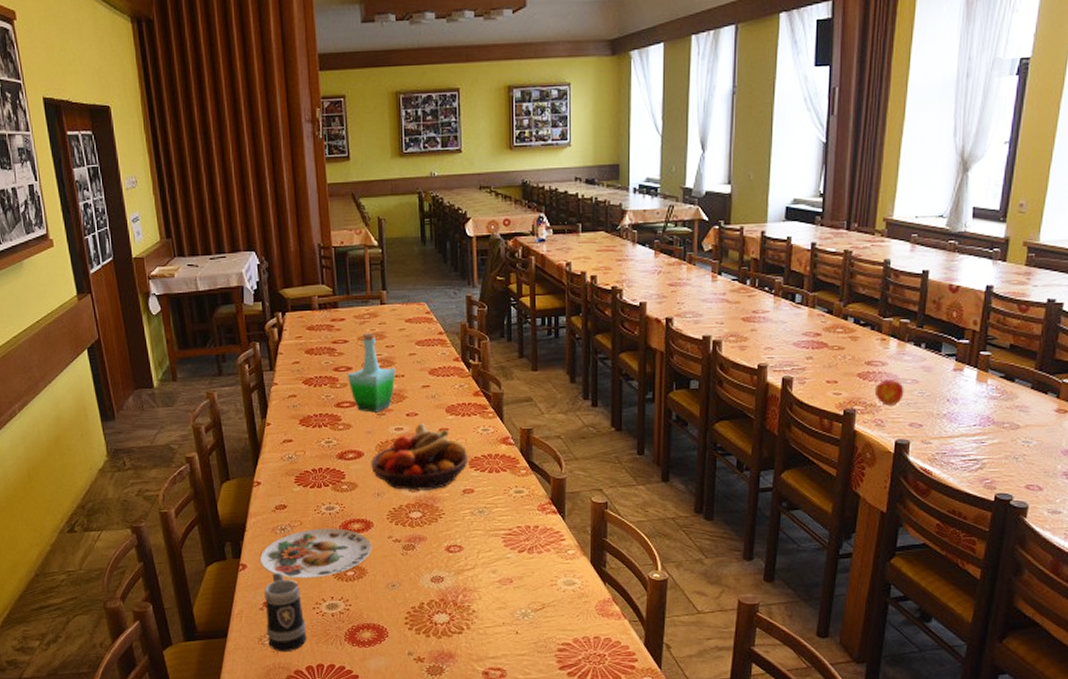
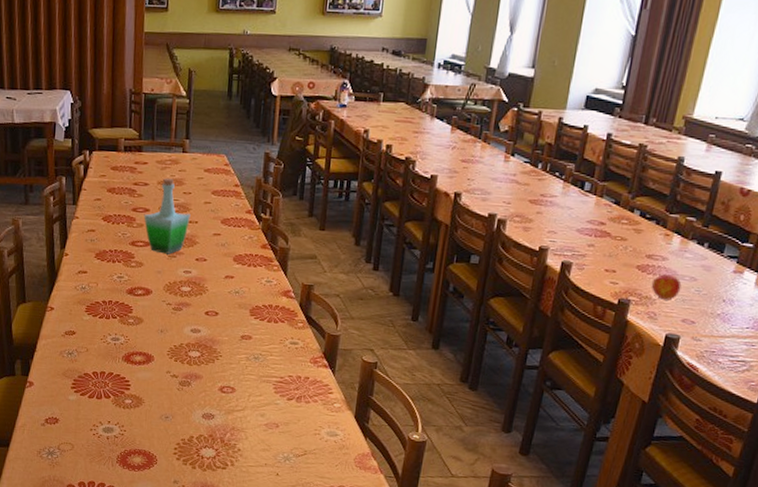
plate: present [260,528,372,578] -> none [47,356,151,402]
mug: present [265,572,306,652] -> none [45,392,82,467]
fruit bowl: present [371,422,469,490] -> none [158,267,250,333]

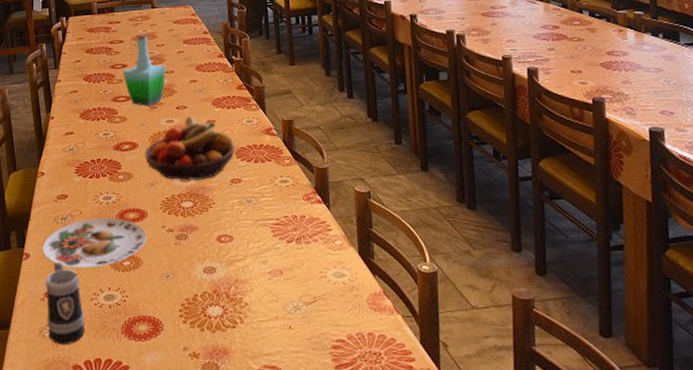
mug: none [45,392,82,467] -> present [46,261,85,345]
plate: none [47,356,151,402] -> present [43,218,147,268]
fruit bowl: none [158,267,250,333] -> present [145,114,235,180]
apple: present [651,274,682,301] -> none [619,69,650,94]

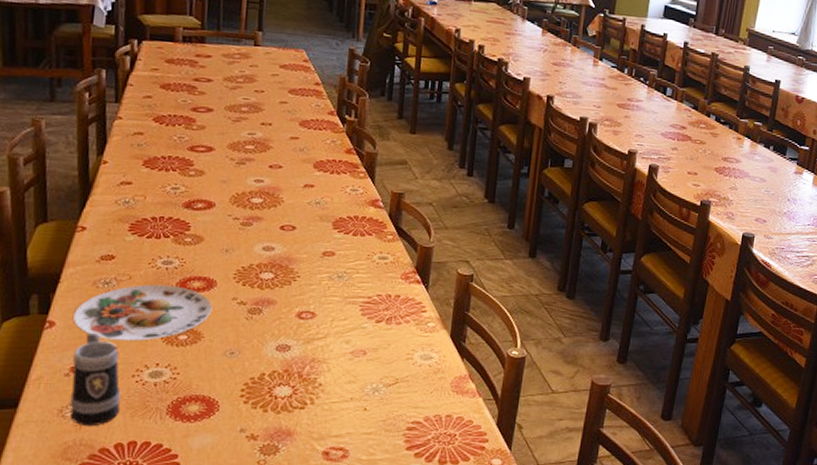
bottle: present [122,34,166,106] -> none [206,74,263,161]
fruit bowl: present [145,114,235,180] -> none [222,175,333,250]

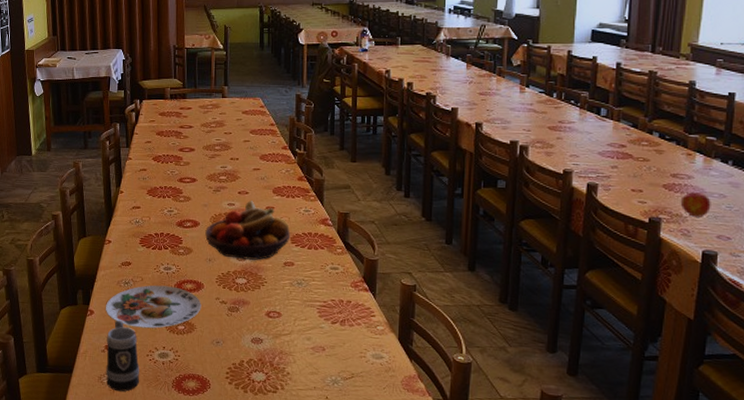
fruit bowl: none [222,175,333,250] -> present [205,199,291,260]
apple: none [728,176,754,201] -> present [680,192,711,217]

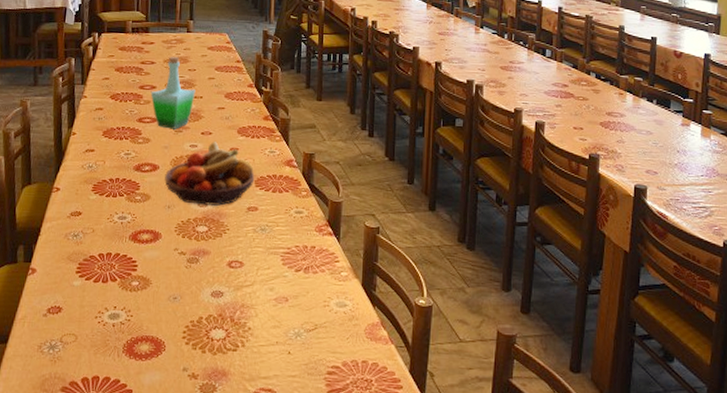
plate: present [106,285,202,329] -> none [50,236,158,287]
mug: present [106,320,139,392] -> none [47,278,86,362]
bottle: none [189,121,232,189] -> present [150,57,196,129]
apple: present [680,192,711,217] -> none [615,129,640,153]

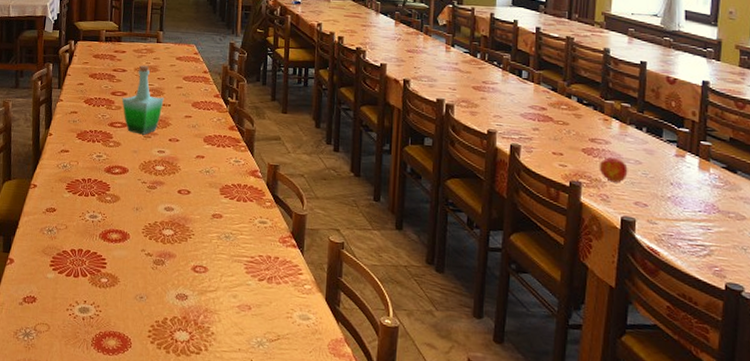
fruit bowl: present [165,140,255,206] -> none [133,147,220,211]
apple: none [615,129,640,153] -> present [599,157,628,183]

